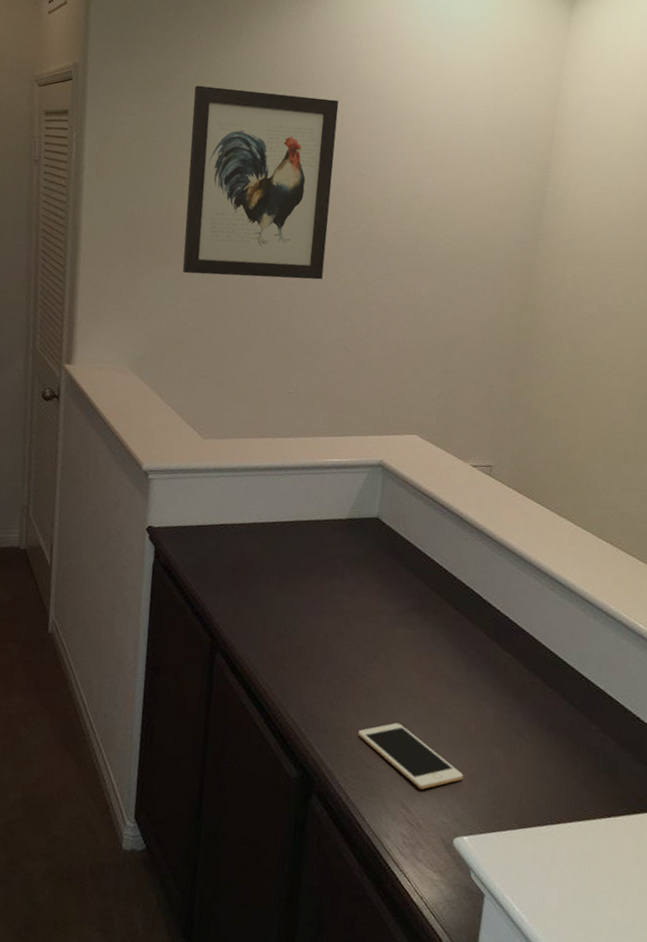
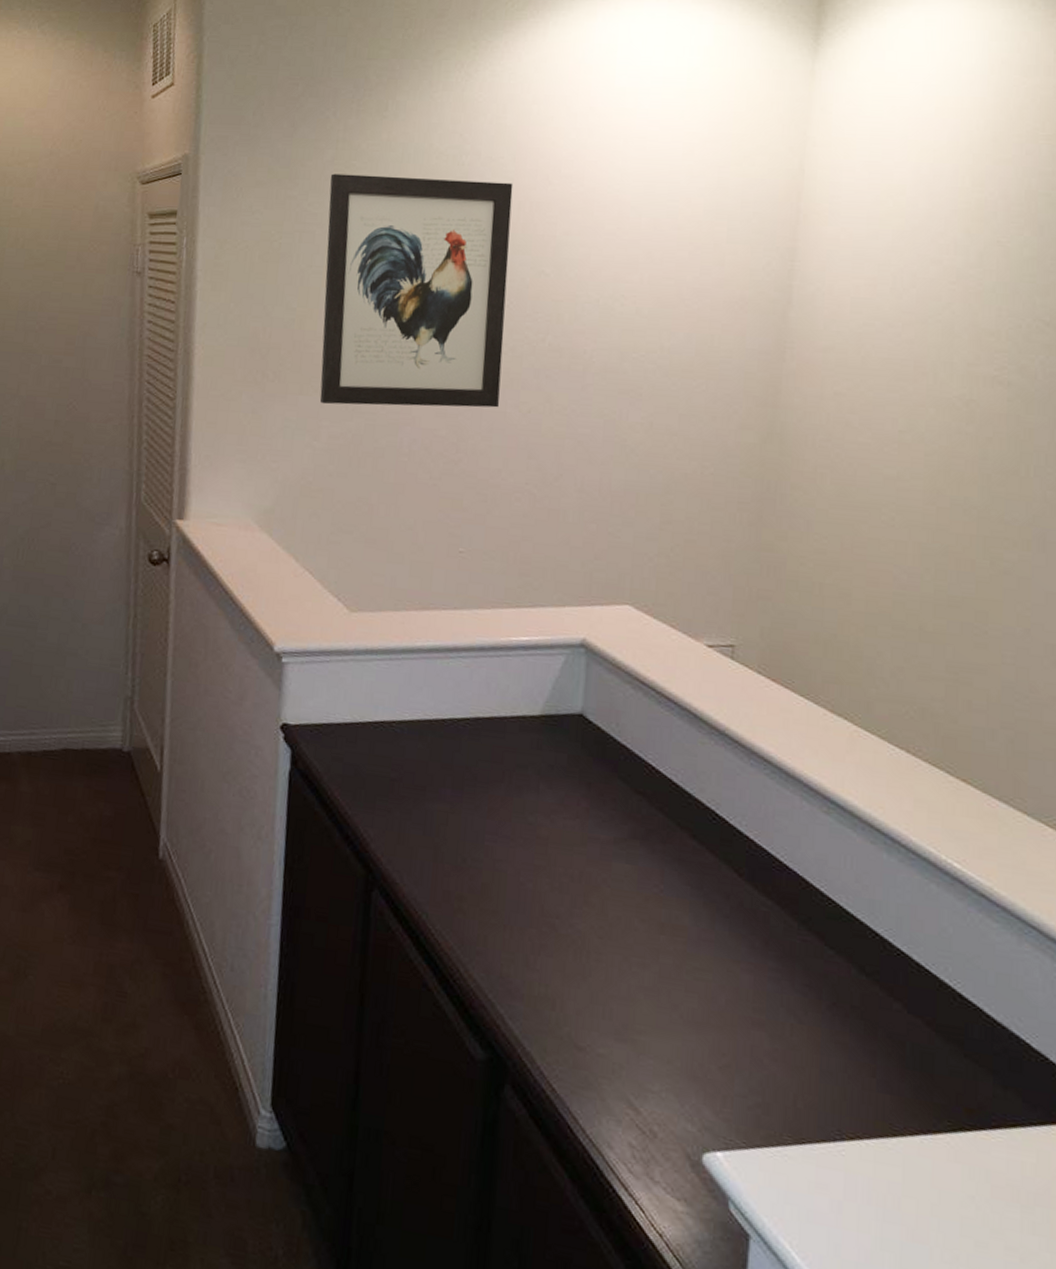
cell phone: present [358,722,464,789] -> none [565,990,713,1084]

